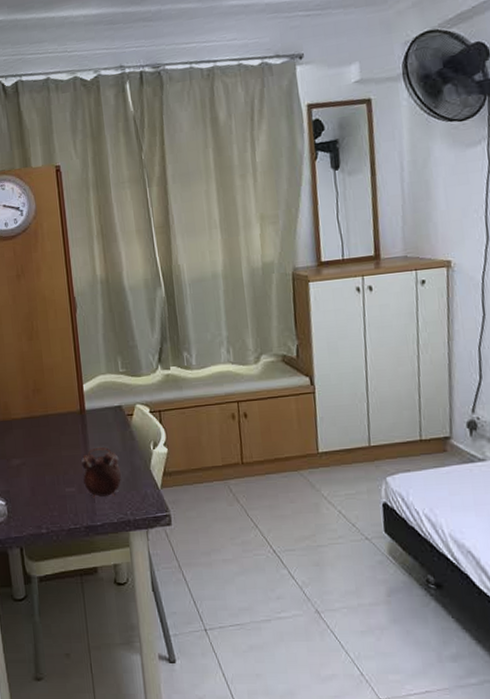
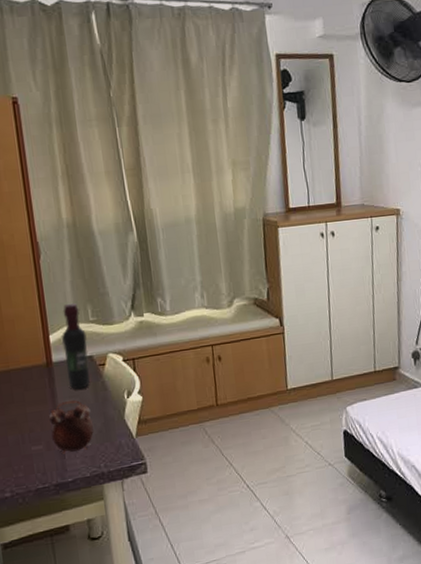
wine bottle: none [94,354,119,437] -> present [61,302,90,390]

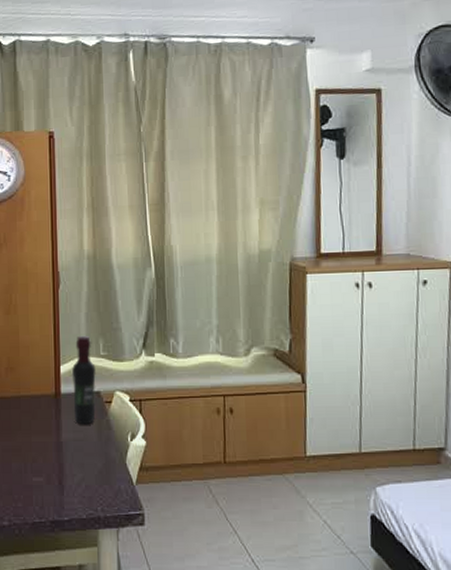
alarm clock: present [49,400,94,454] -> none [52,436,95,490]

